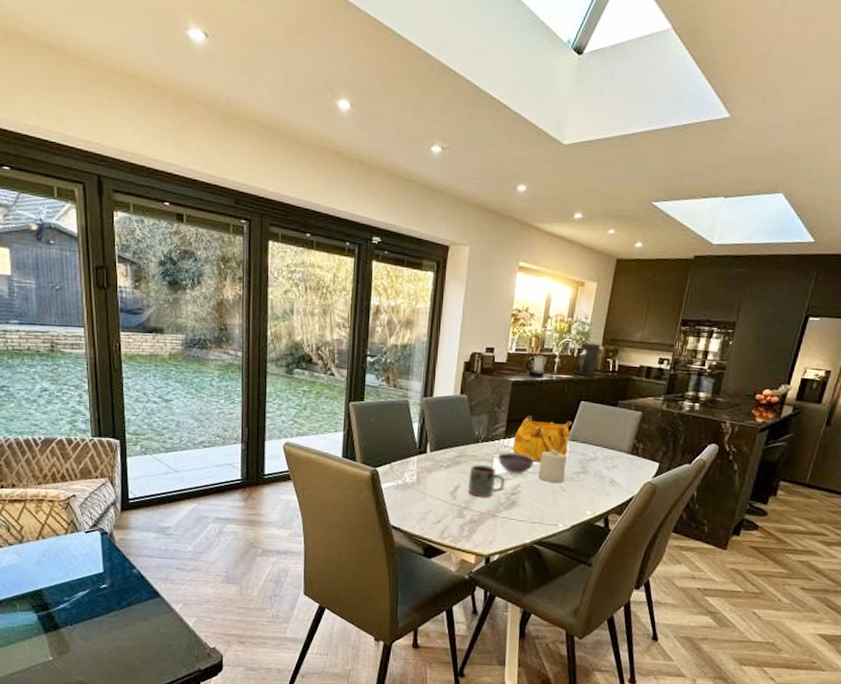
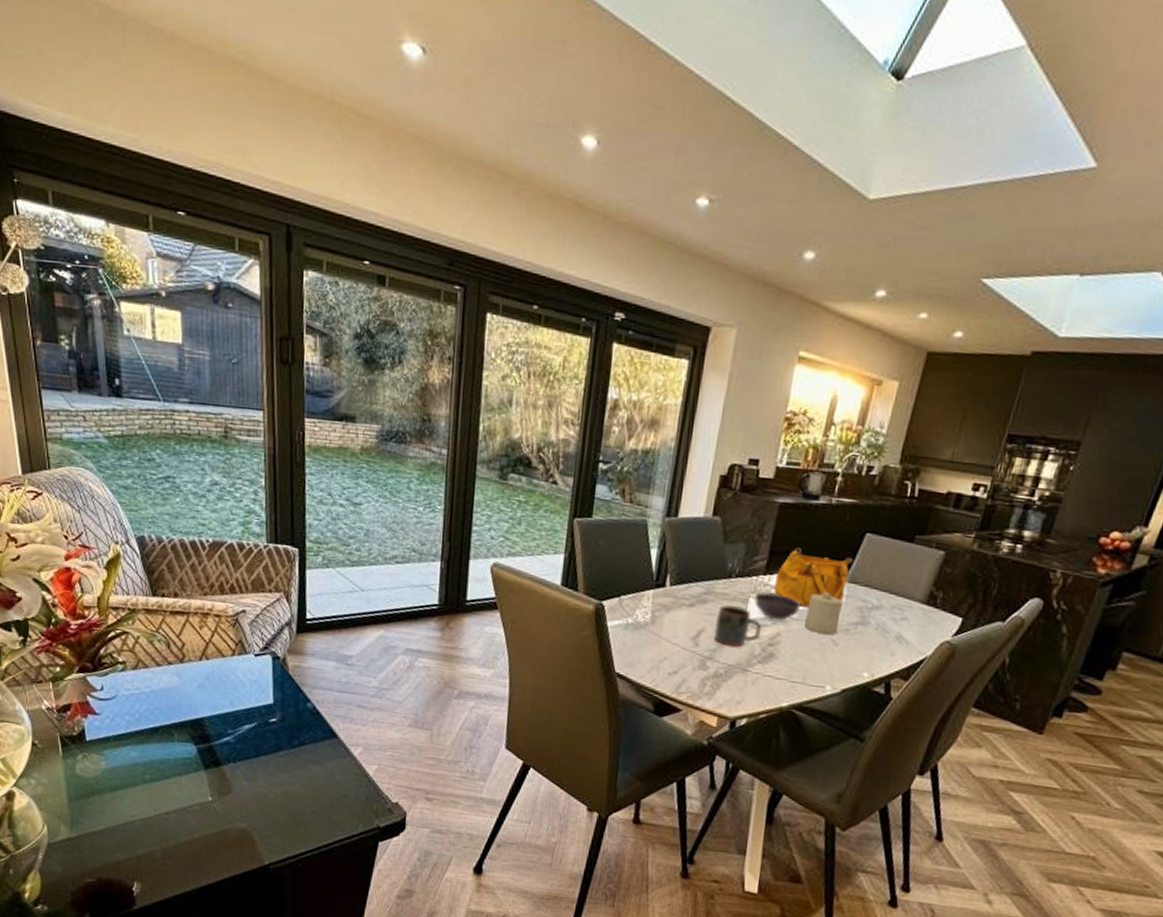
coffee maker: present [573,342,601,377] -> none [859,458,898,503]

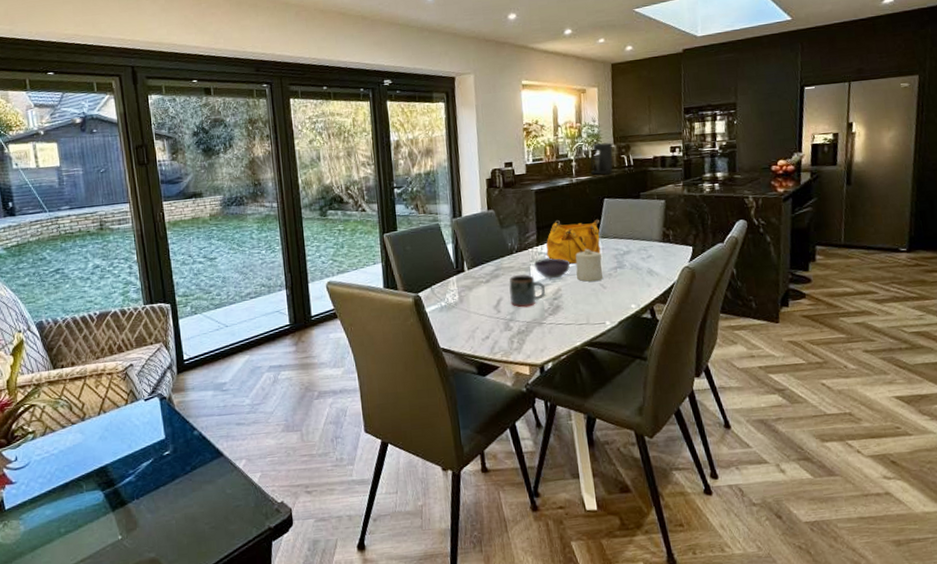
kettle: present [797,471,826,501] -> none [544,162,564,184]
coffee maker: none [859,458,898,503] -> present [591,142,613,175]

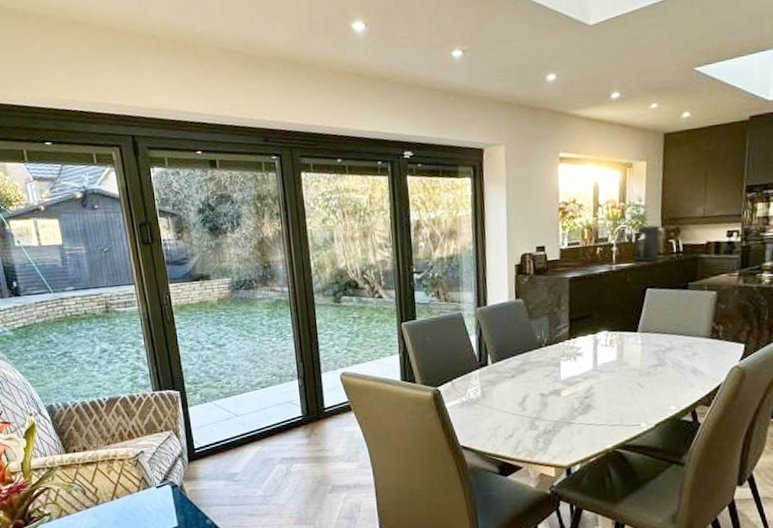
mug: present [509,274,546,308] -> none [536,370,576,406]
bowl: present [534,258,571,278] -> none [565,353,605,375]
handbag: present [545,219,601,265] -> none [578,311,640,361]
candle: present [575,249,603,282] -> none [611,344,641,380]

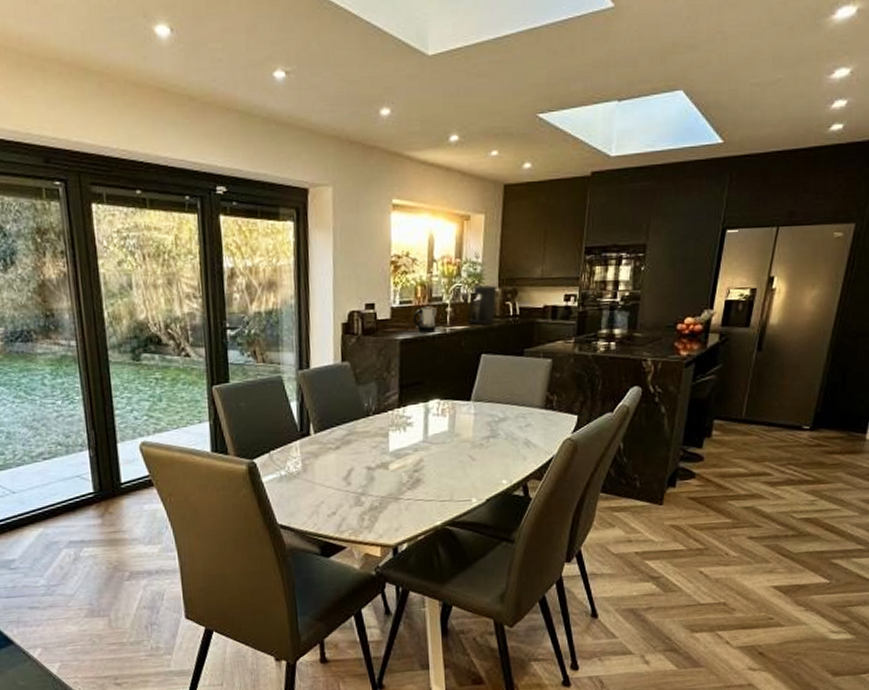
kettle: none [580,246,603,271] -> present [413,306,437,333]

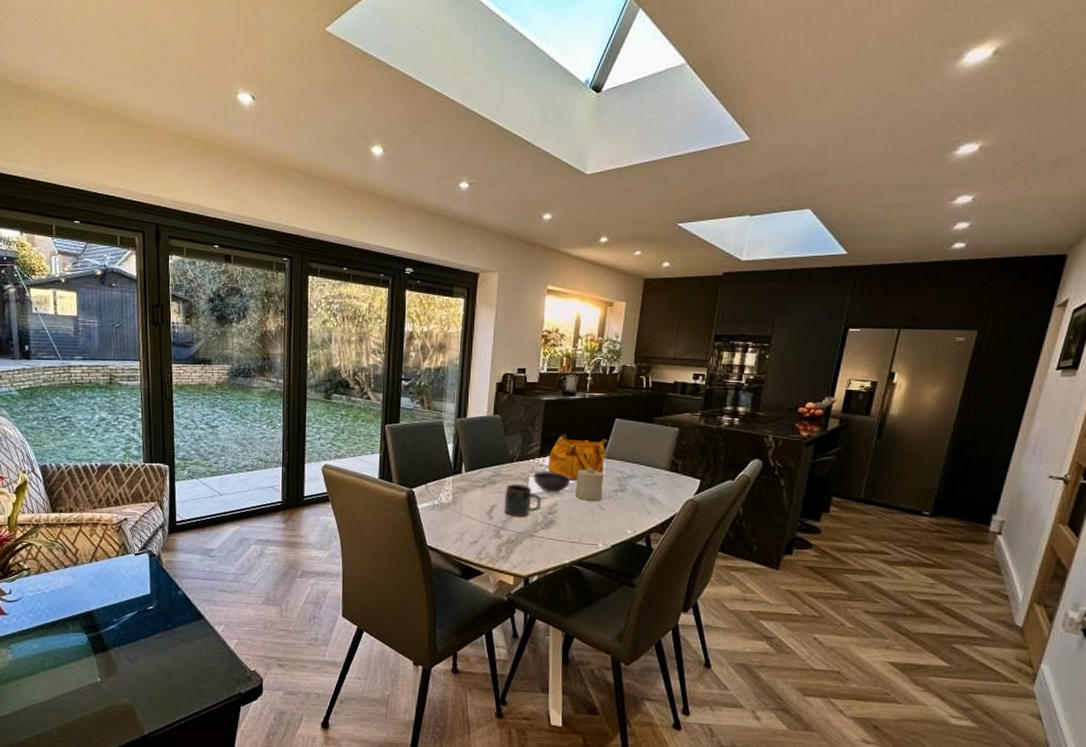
mug: none [362,441,405,480] -> present [503,483,542,518]
bowl: none [394,423,437,447] -> present [534,472,571,492]
handbag: none [409,378,474,432] -> present [548,434,607,482]
candle: none [442,413,473,452] -> present [575,467,604,501]
coffee maker: present [469,284,497,325] -> none [606,360,633,394]

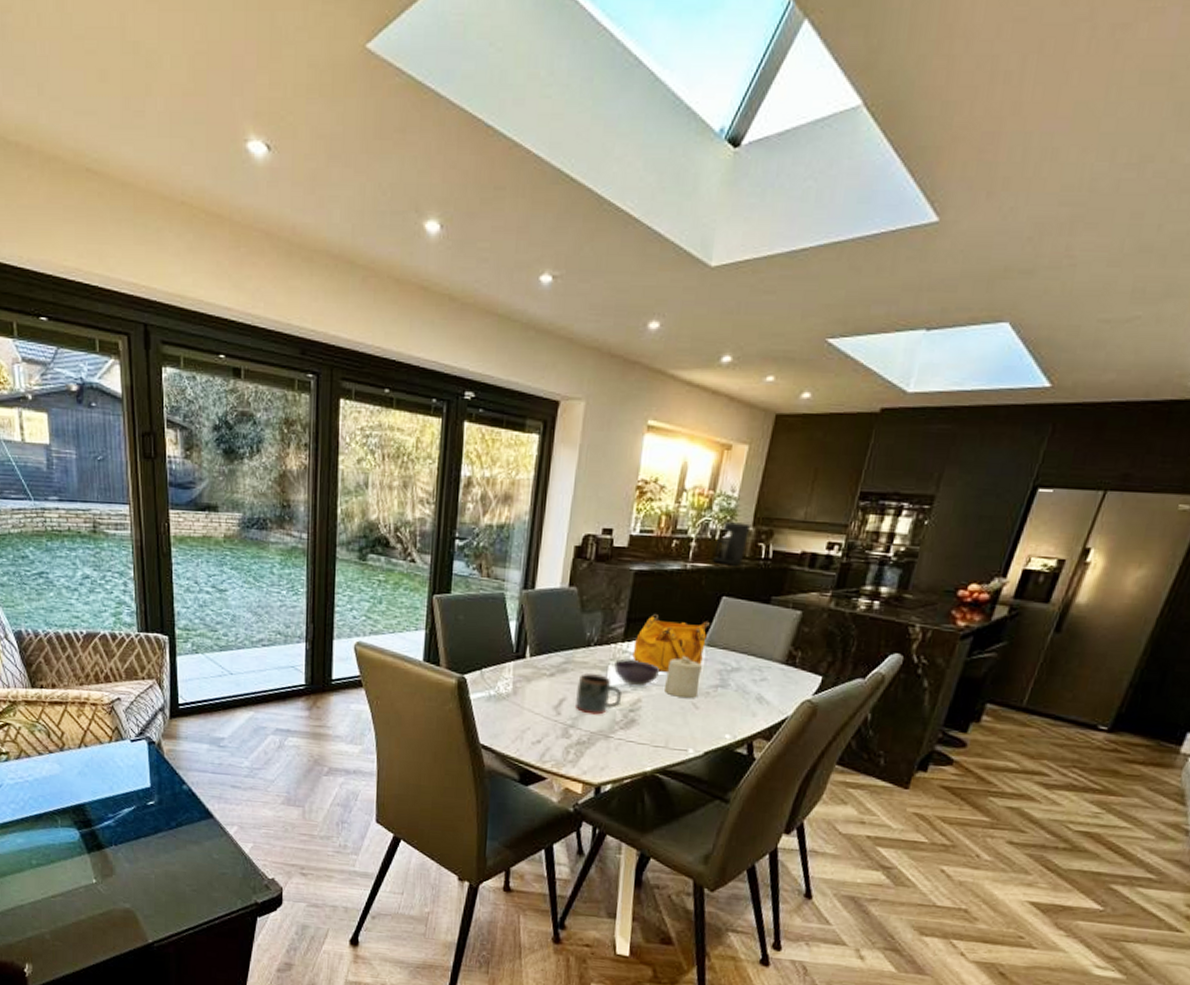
kettle: present [557,374,579,397] -> none [652,538,680,567]
coffee maker: none [606,360,633,394] -> present [713,521,751,566]

